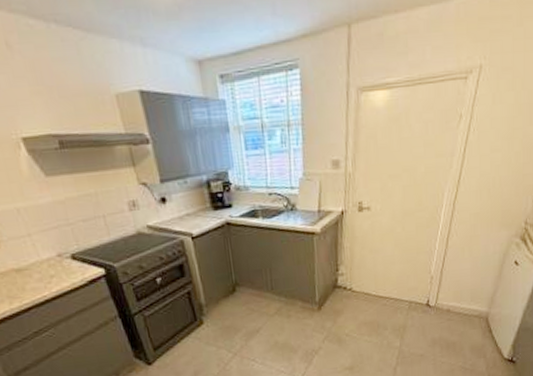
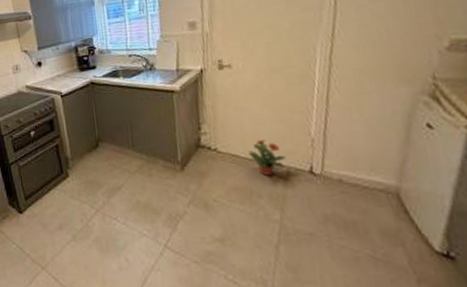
potted plant: none [379,278,409,310] -> present [248,139,286,176]

